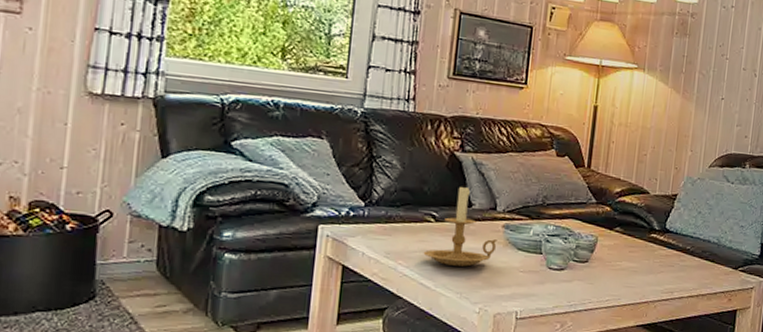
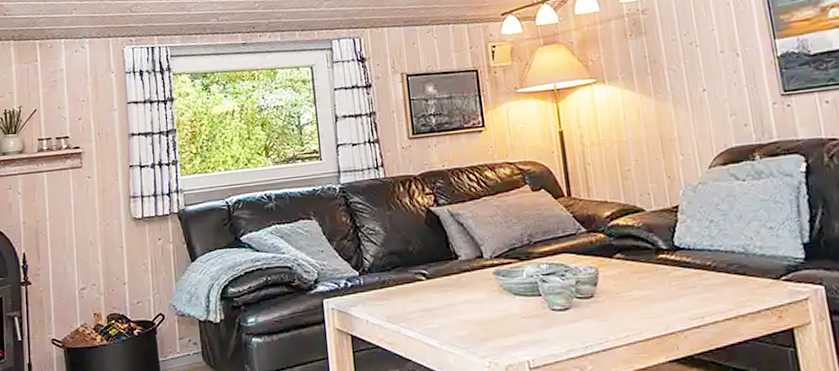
candle holder: present [423,185,498,267] -> none [421,238,491,322]

